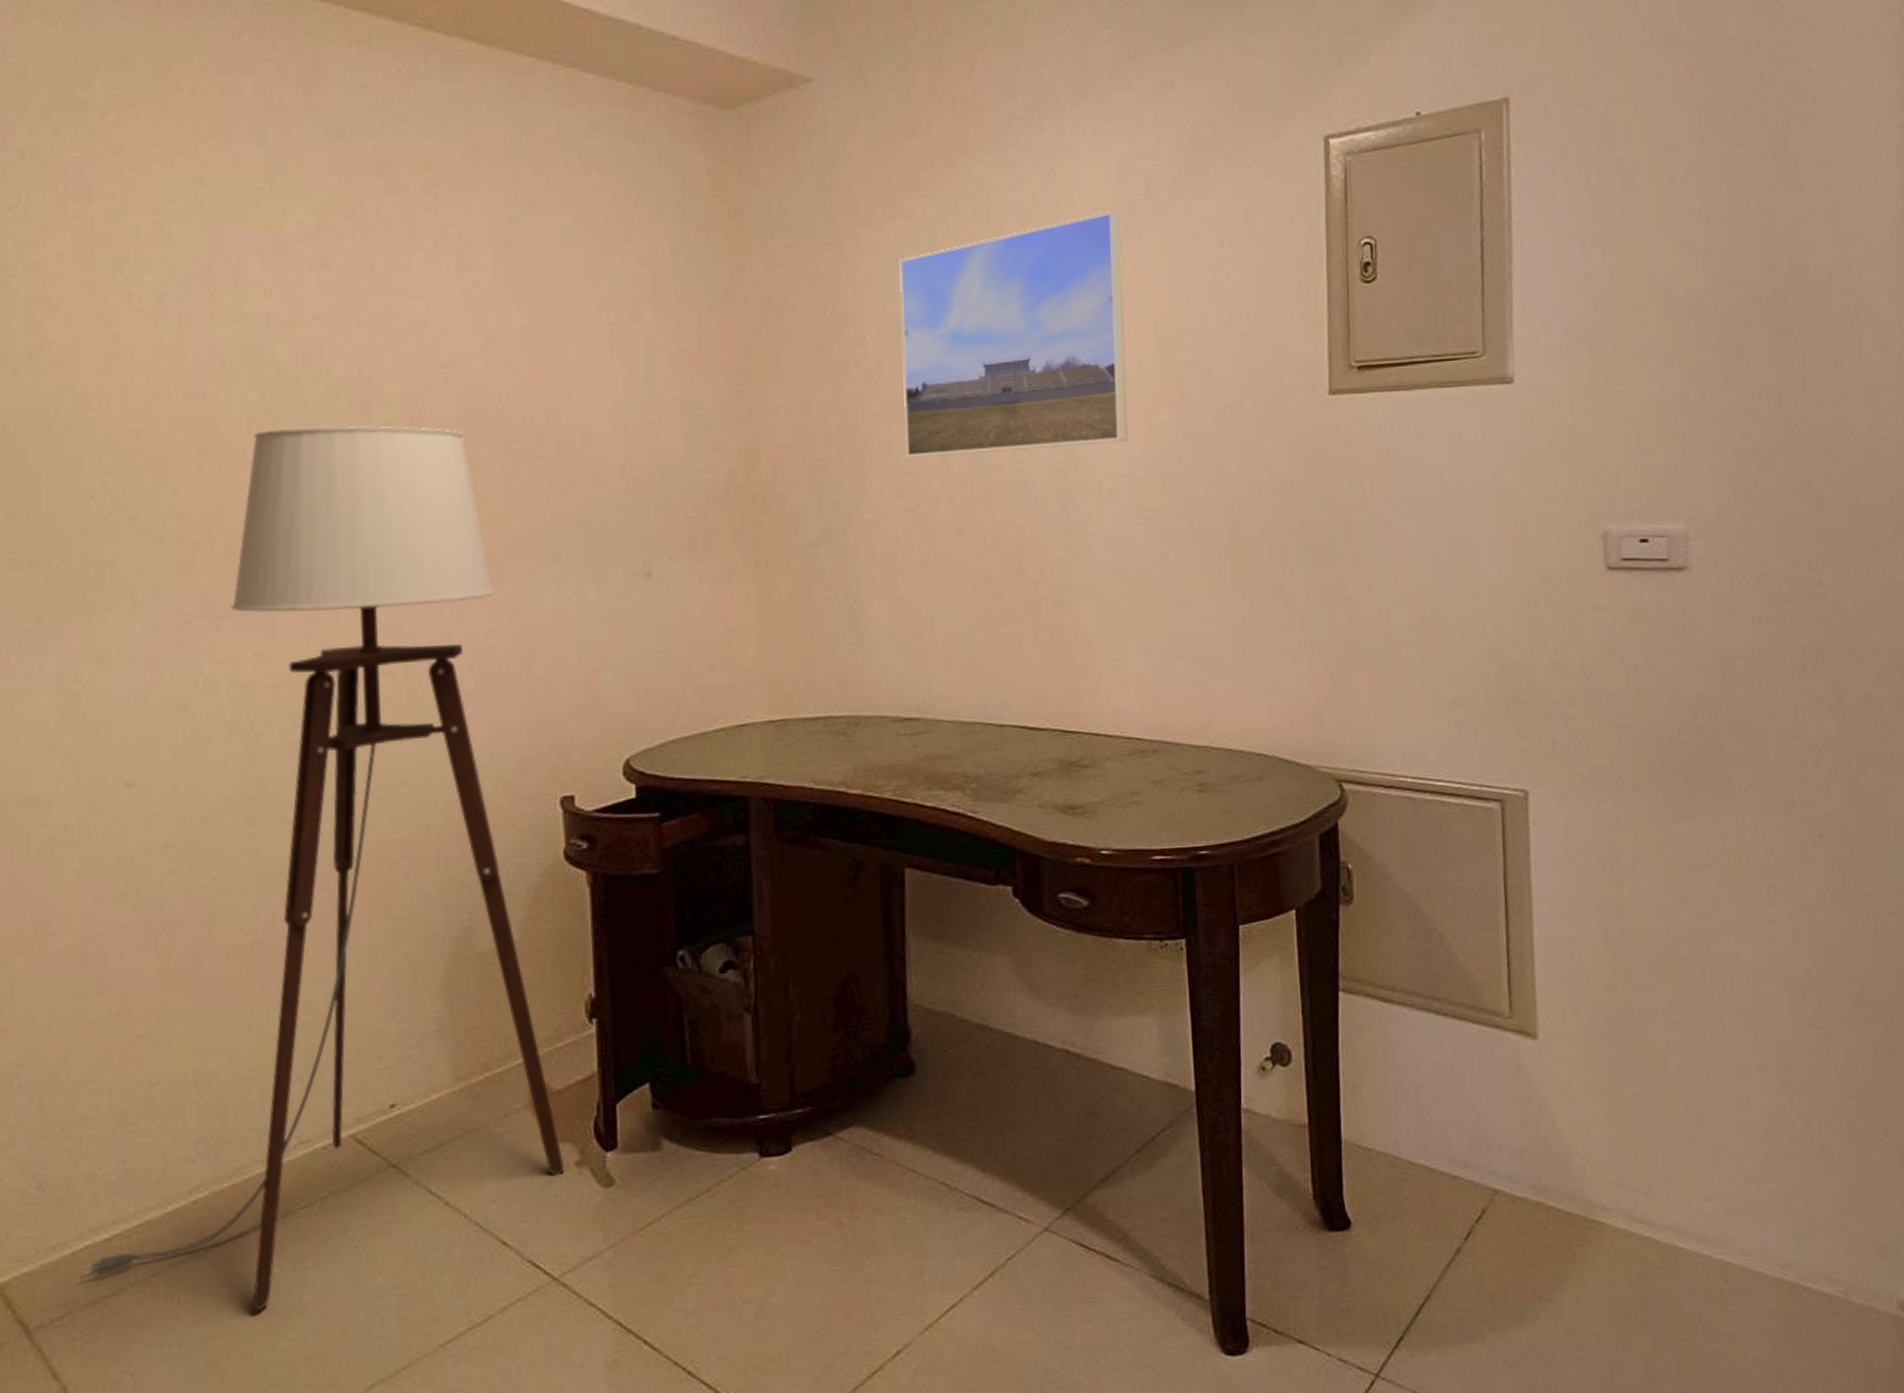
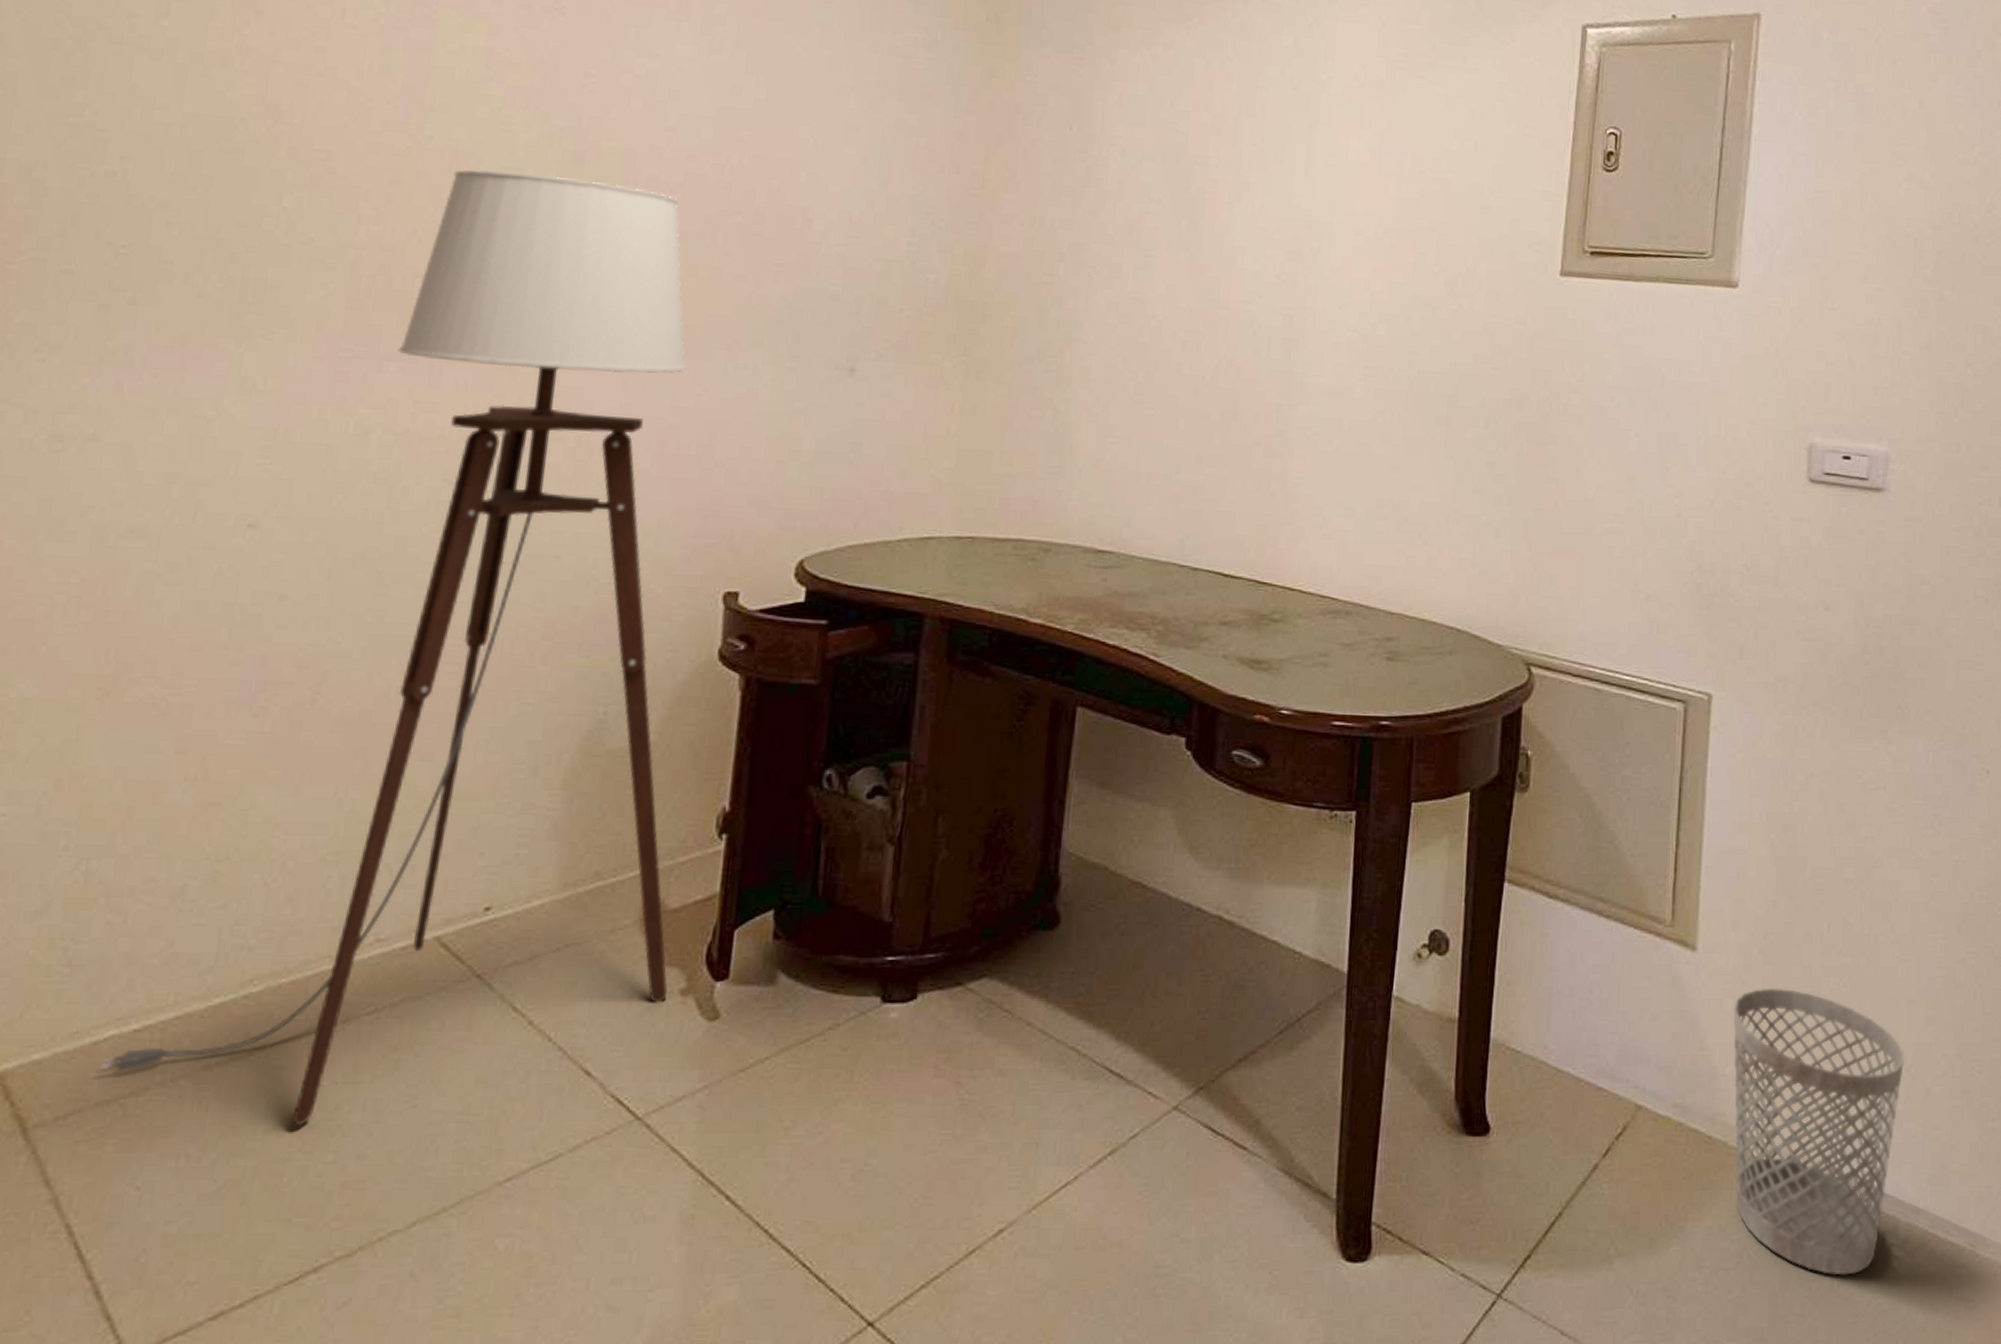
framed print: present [899,211,1128,458] -> none [1135,67,1378,296]
wastebasket: none [1580,1066,1759,1333] -> present [1733,988,1904,1276]

